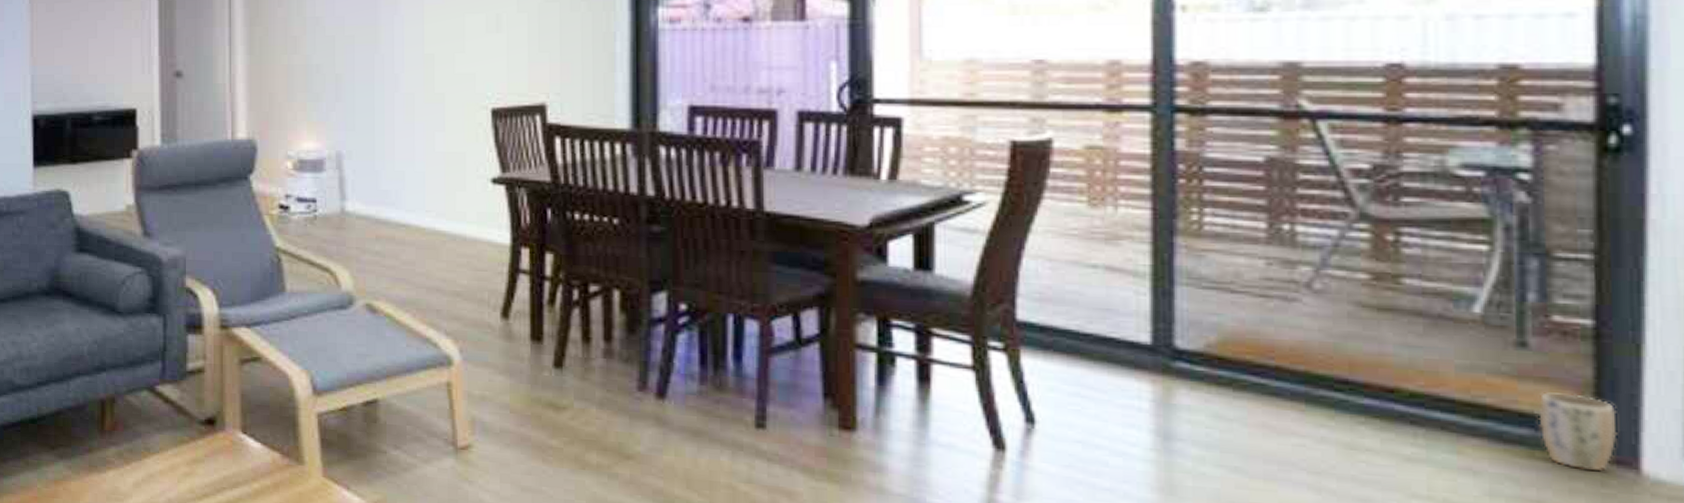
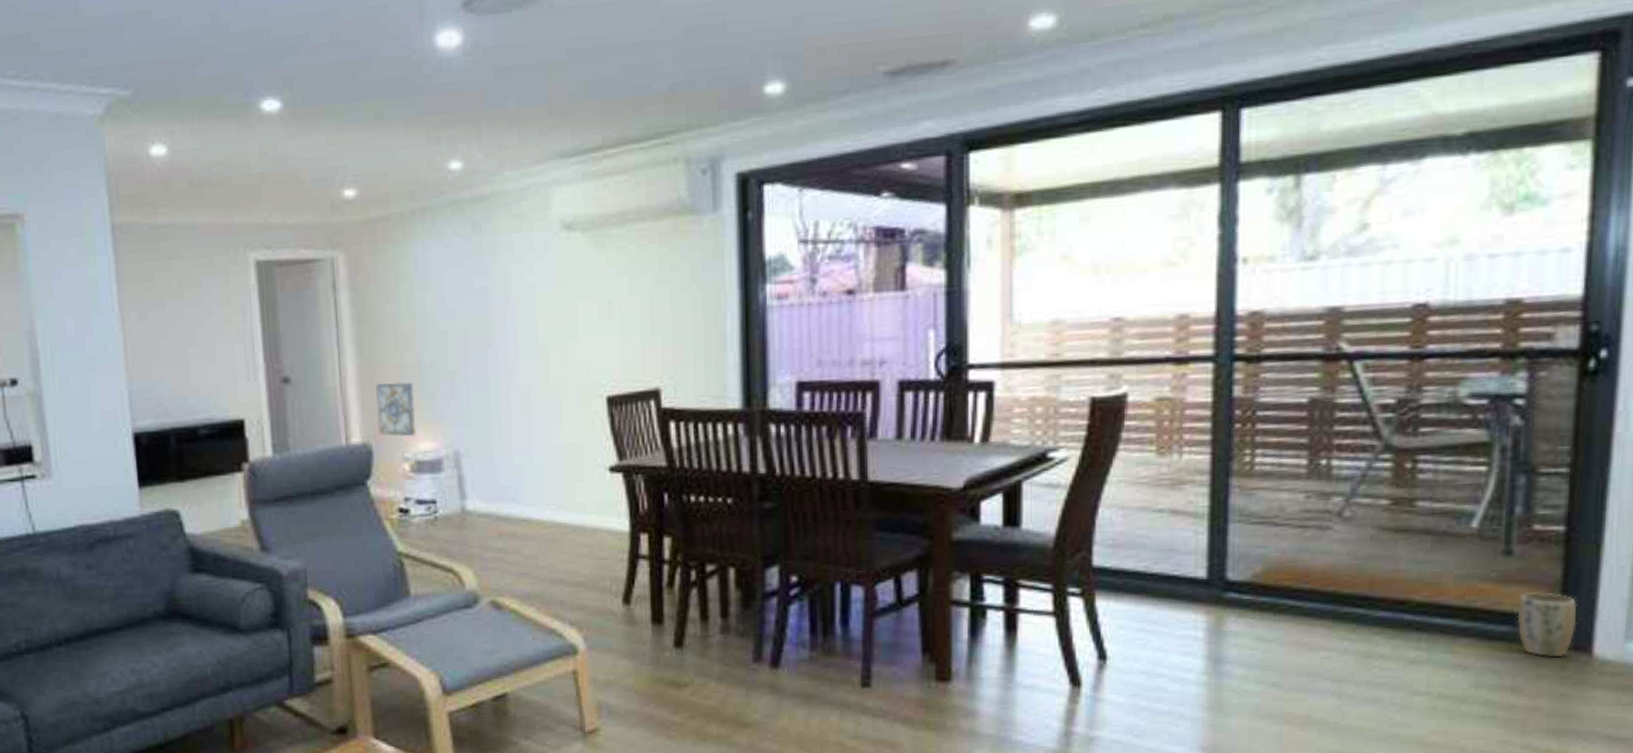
wall art: none [264,82,301,135] -> present [376,382,416,437]

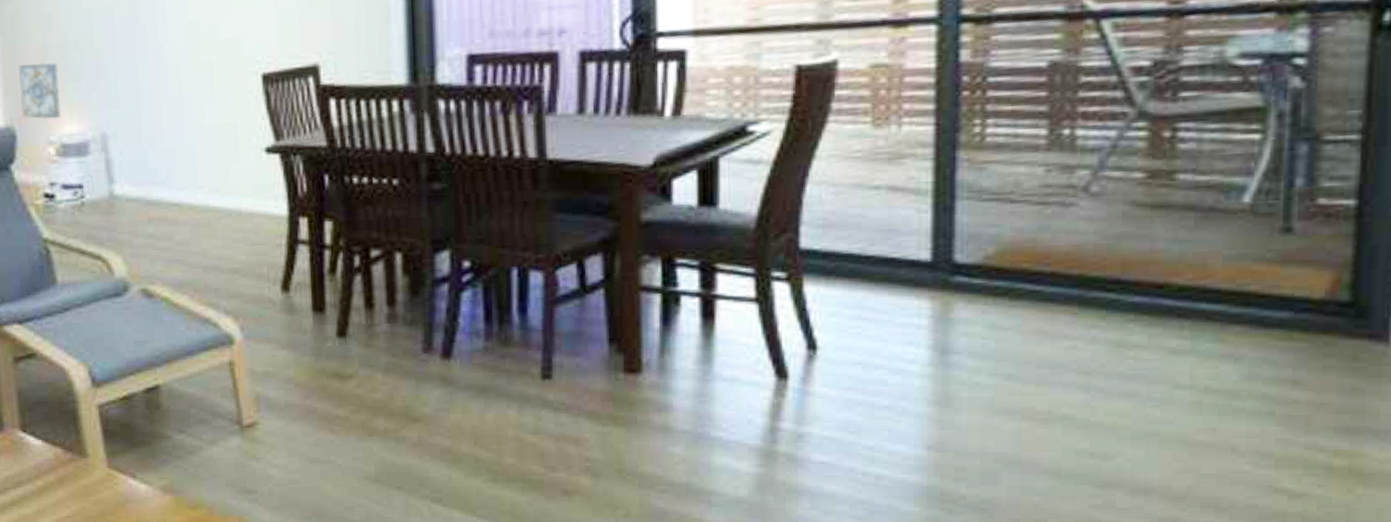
plant pot: present [1516,592,1578,658] -> none [1298,274,1372,347]

